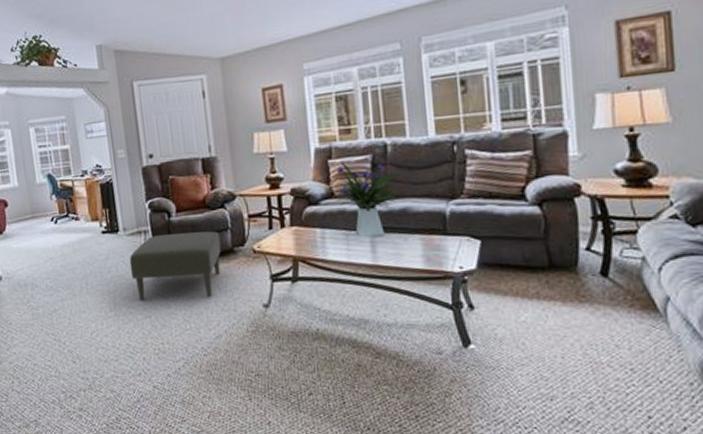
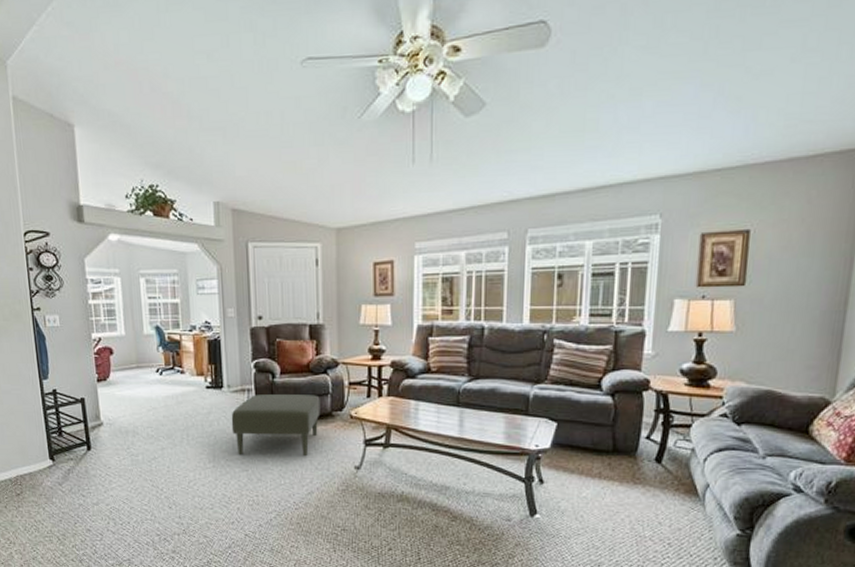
flower arrangement: present [330,162,401,237] -> none [428,340,494,411]

